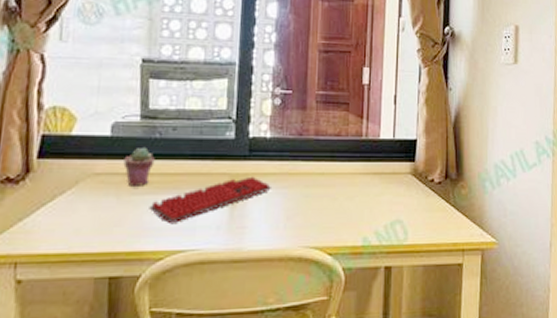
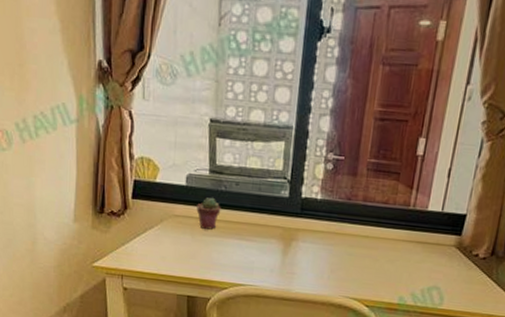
keyboard: present [149,176,271,225] -> none [216,231,319,263]

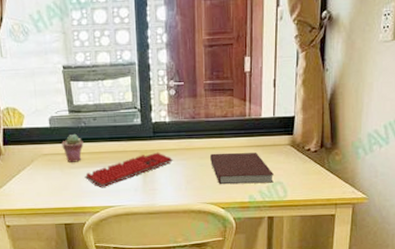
keyboard: none [216,231,319,263] -> present [84,152,173,188]
notebook: none [361,242,432,287] -> present [210,152,275,185]

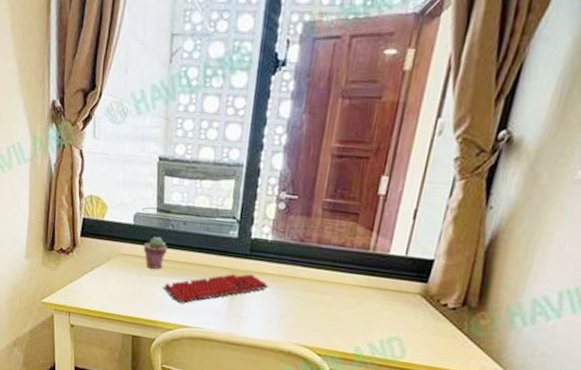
notebook: present [210,152,275,185] -> none [314,287,393,337]

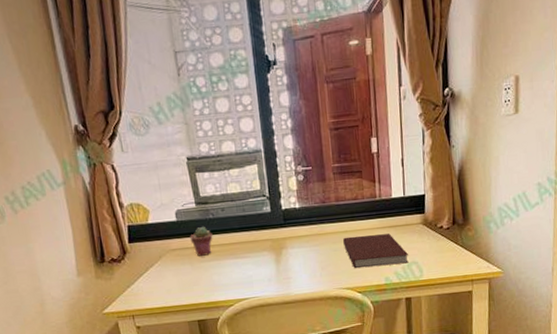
keyboard: present [162,274,268,304] -> none [215,239,306,281]
notebook: none [314,287,393,337] -> present [343,233,409,269]

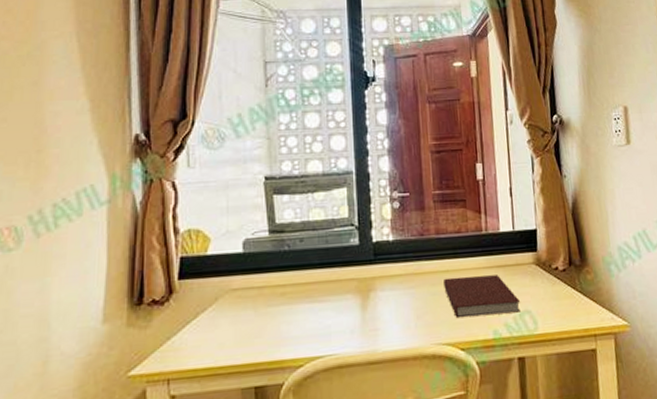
potted succulent: present [190,226,213,256] -> none [257,260,286,299]

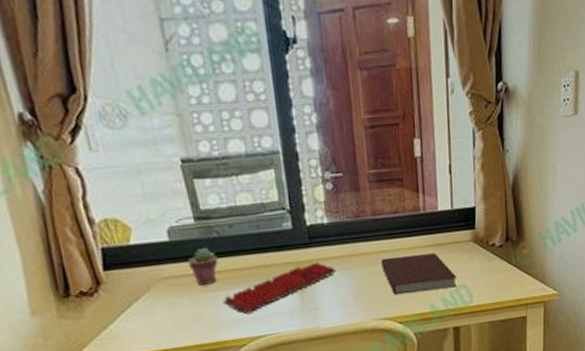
potted succulent: none [257,260,286,299] -> present [188,247,219,286]
keyboard: none [285,279,399,332] -> present [223,262,336,315]

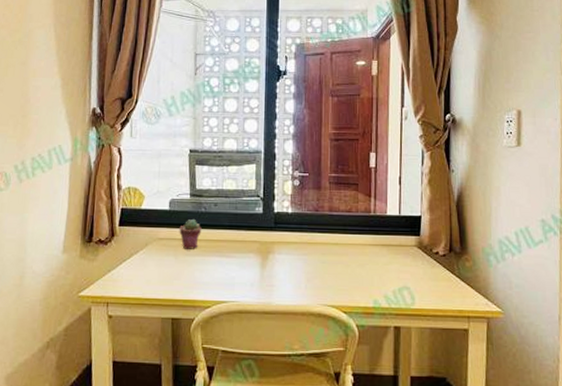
keyboard: present [223,262,336,315] -> none [199,244,293,280]
notebook: present [381,253,458,296] -> none [333,250,401,287]

